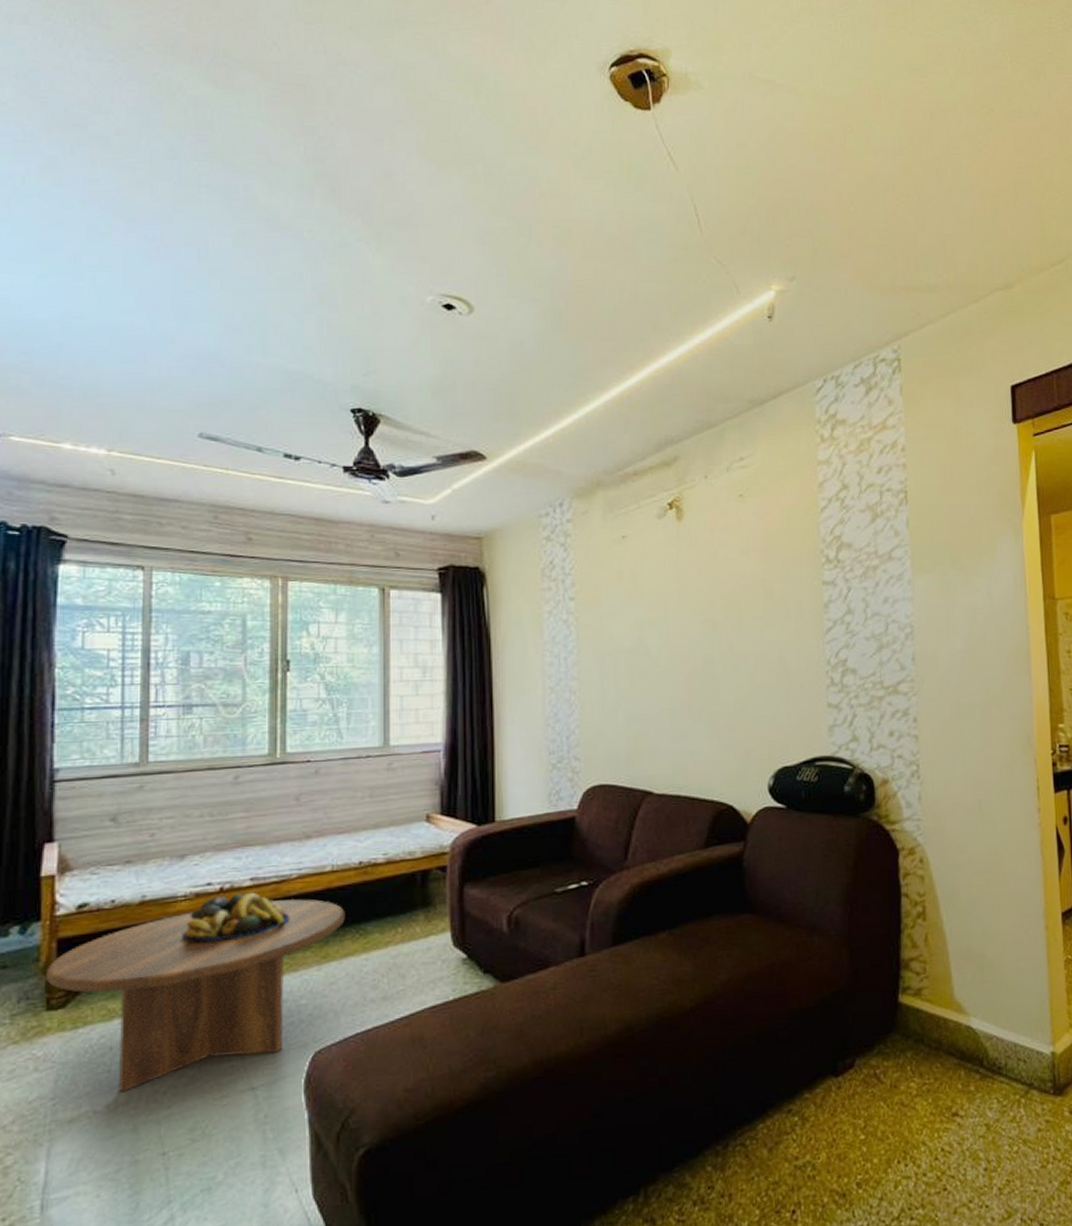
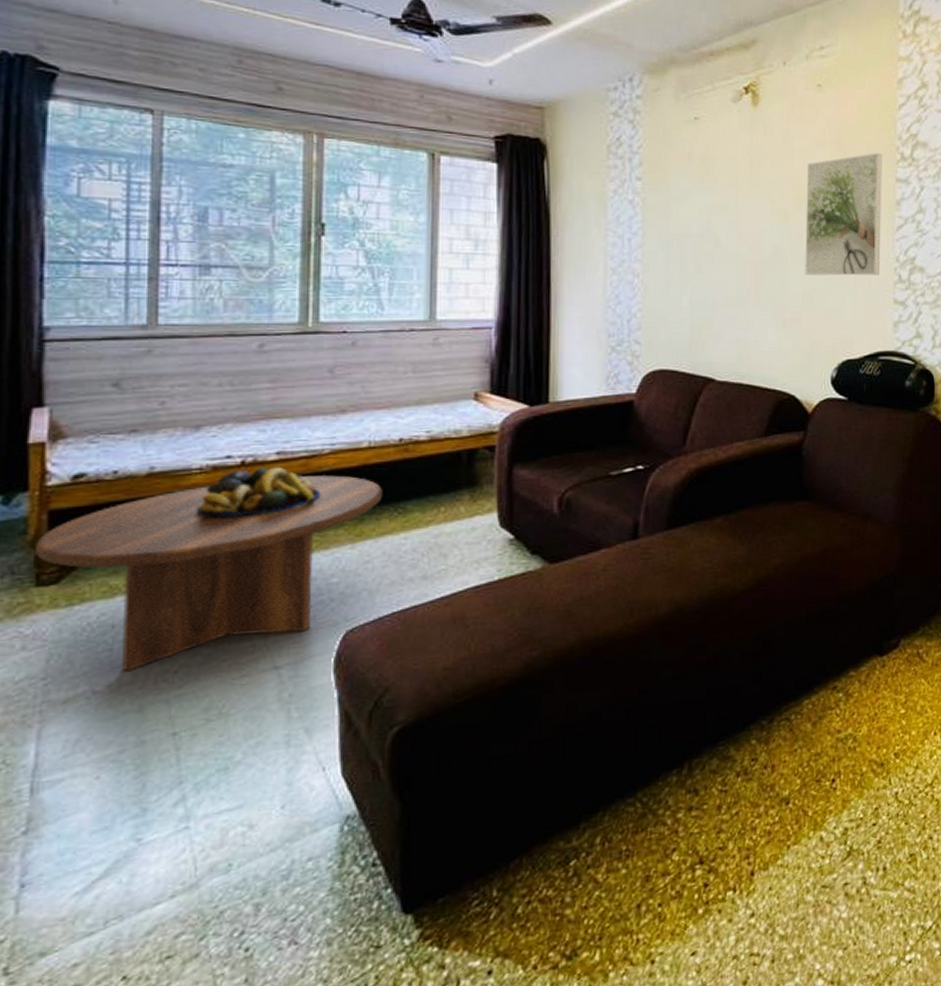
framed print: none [733,557,812,683] -> present [805,153,882,276]

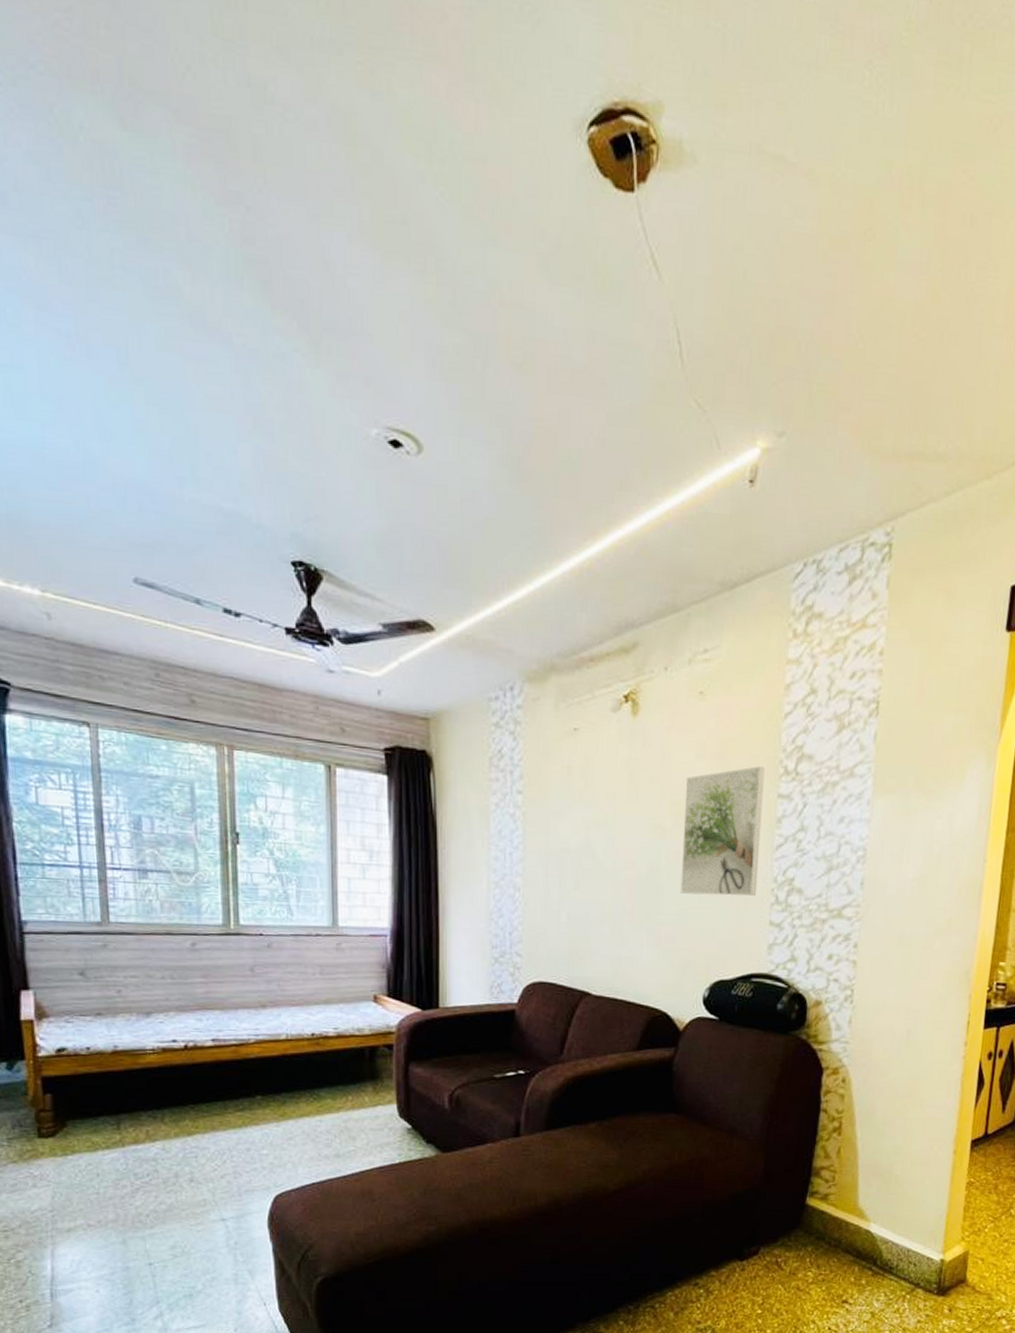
coffee table: present [36,475,383,672] -> none [35,1061,300,1212]
fruit bowl: present [196,466,321,518] -> none [152,1051,250,1093]

